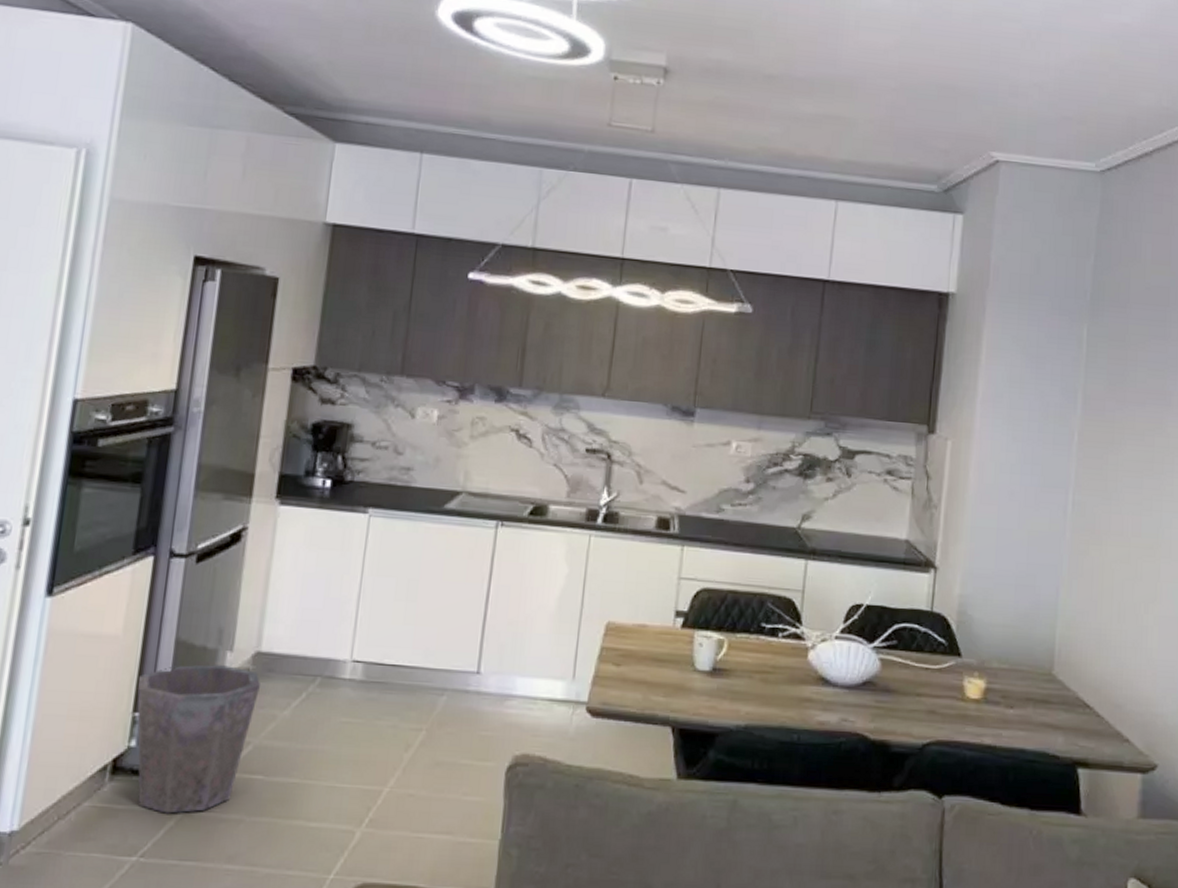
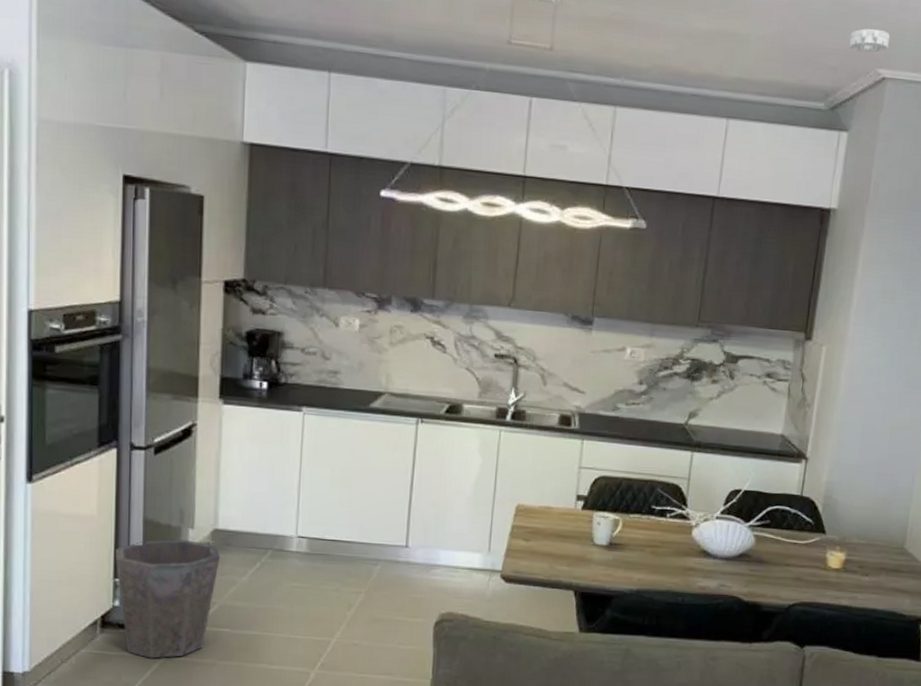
smoke detector: none [959,112,1001,137] -> present [849,28,890,53]

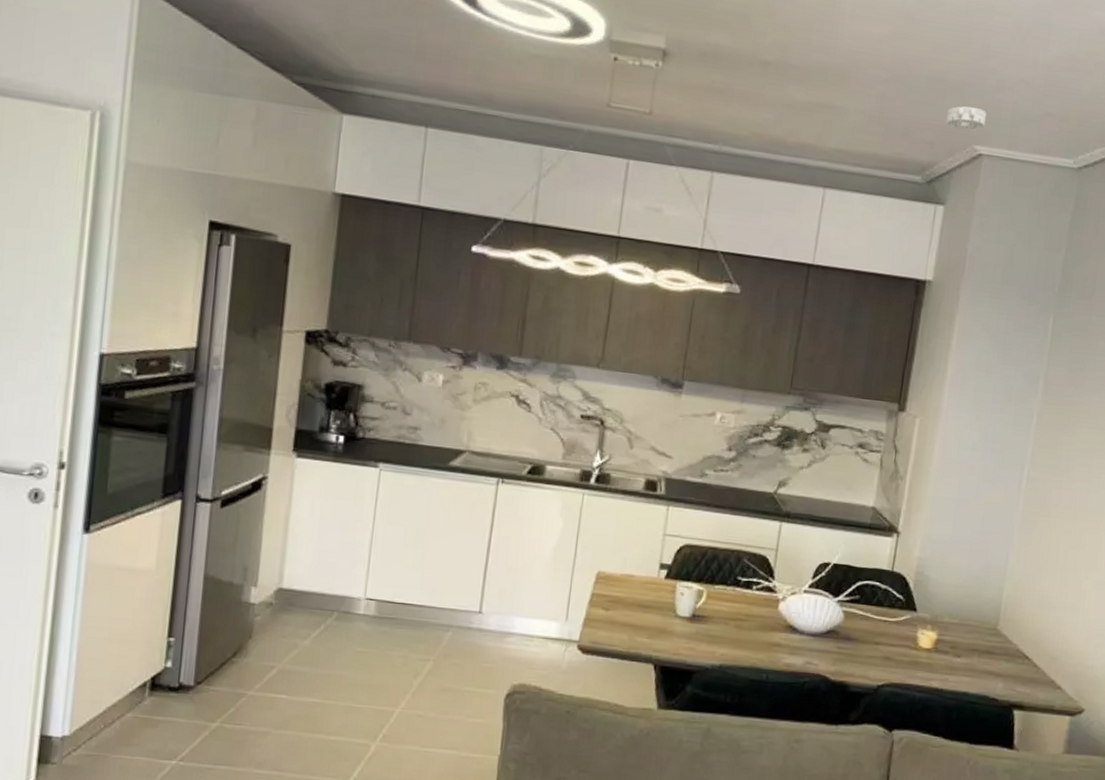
waste bin: present [116,539,220,659] -> none [171,598,283,725]

